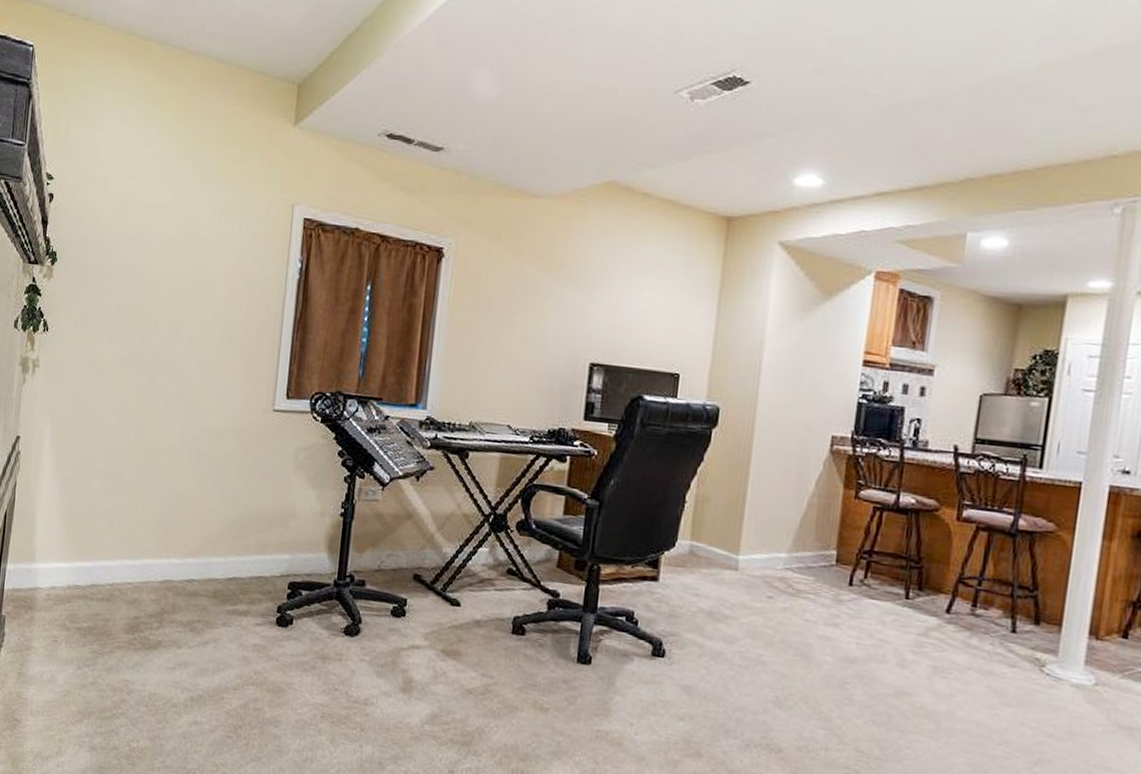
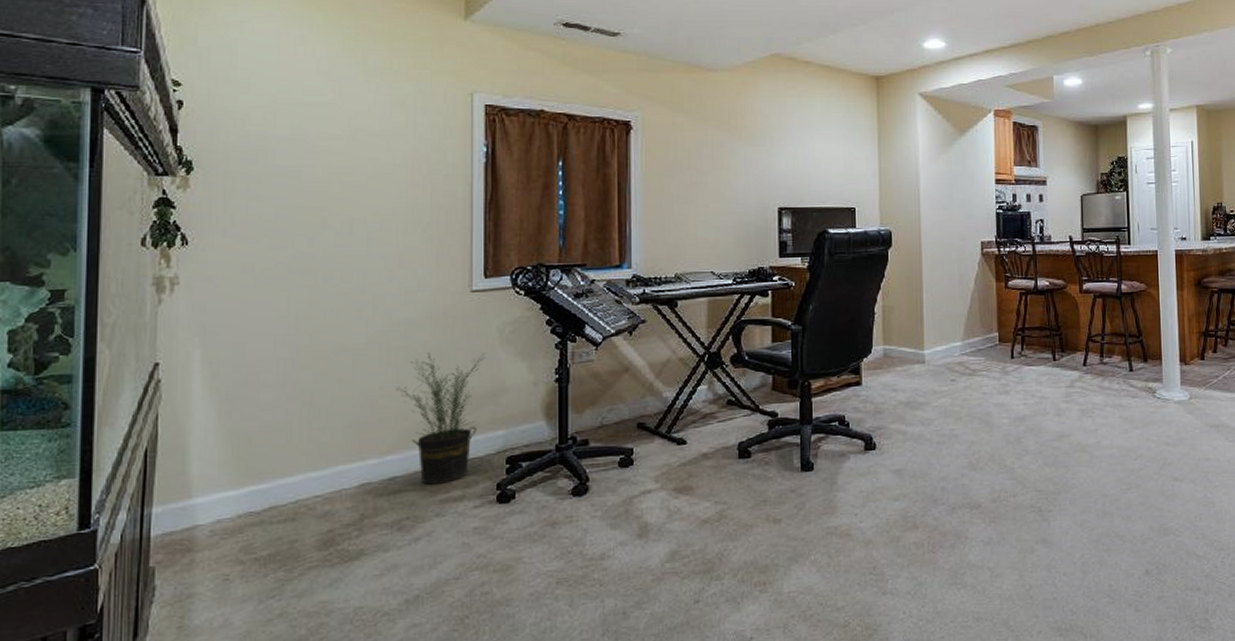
potted plant: none [200,465,280,596] -> present [396,352,485,485]

